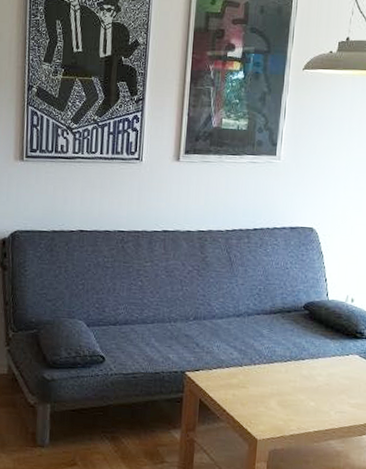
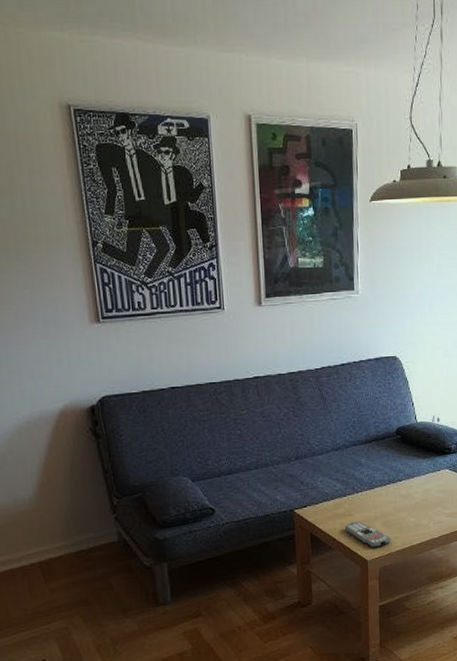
remote control: none [237,395,286,428] -> present [345,521,391,548]

